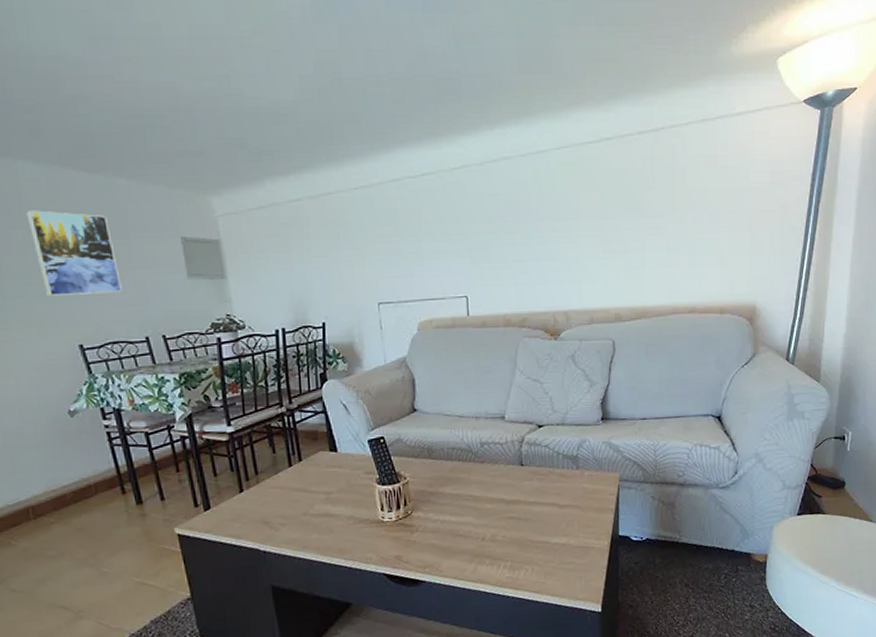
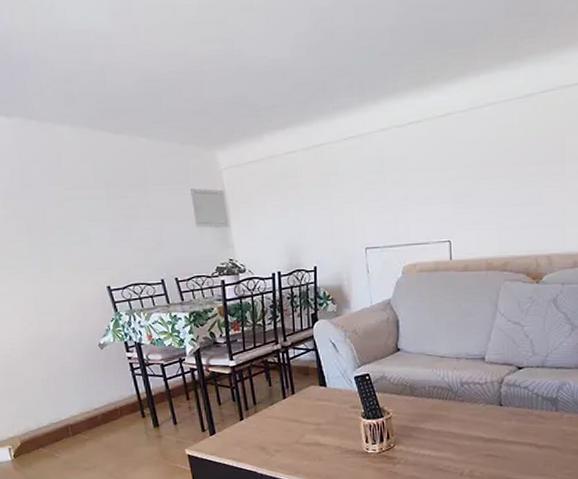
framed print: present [26,210,122,296] -> none [64,168,142,243]

